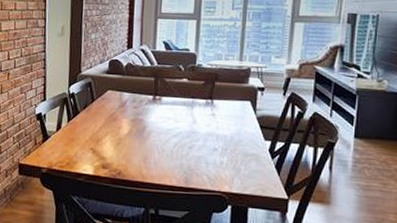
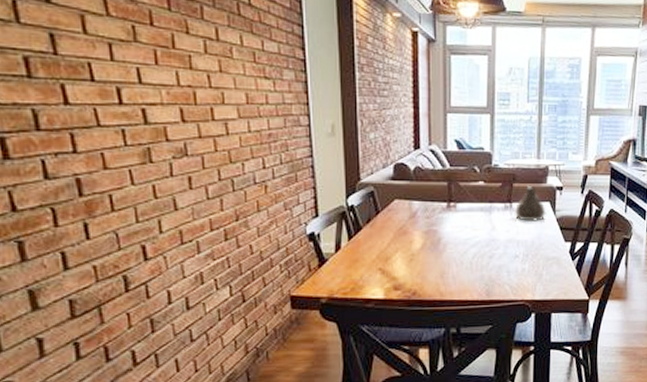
teapot: none [215,84,247,119] -> present [514,185,546,221]

